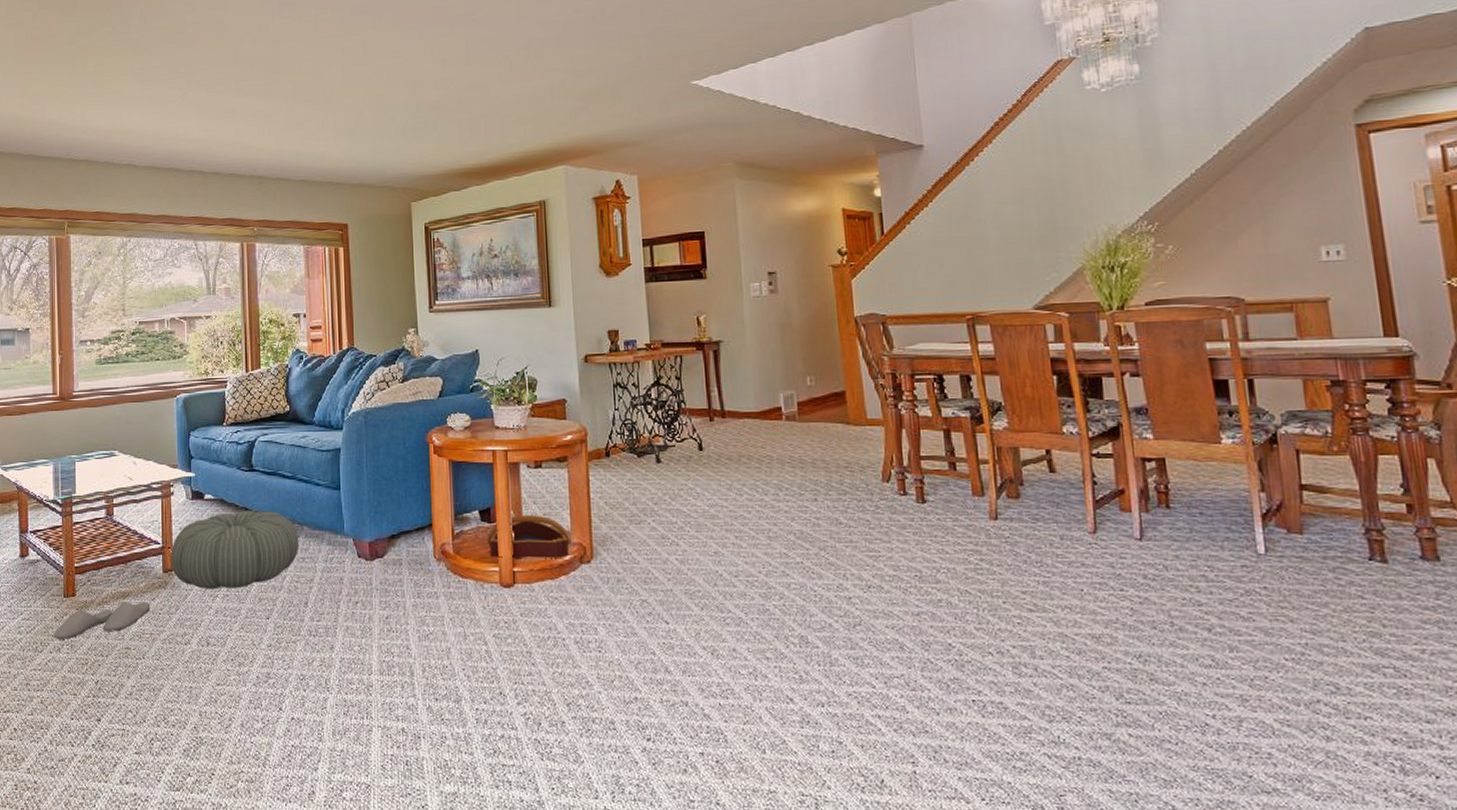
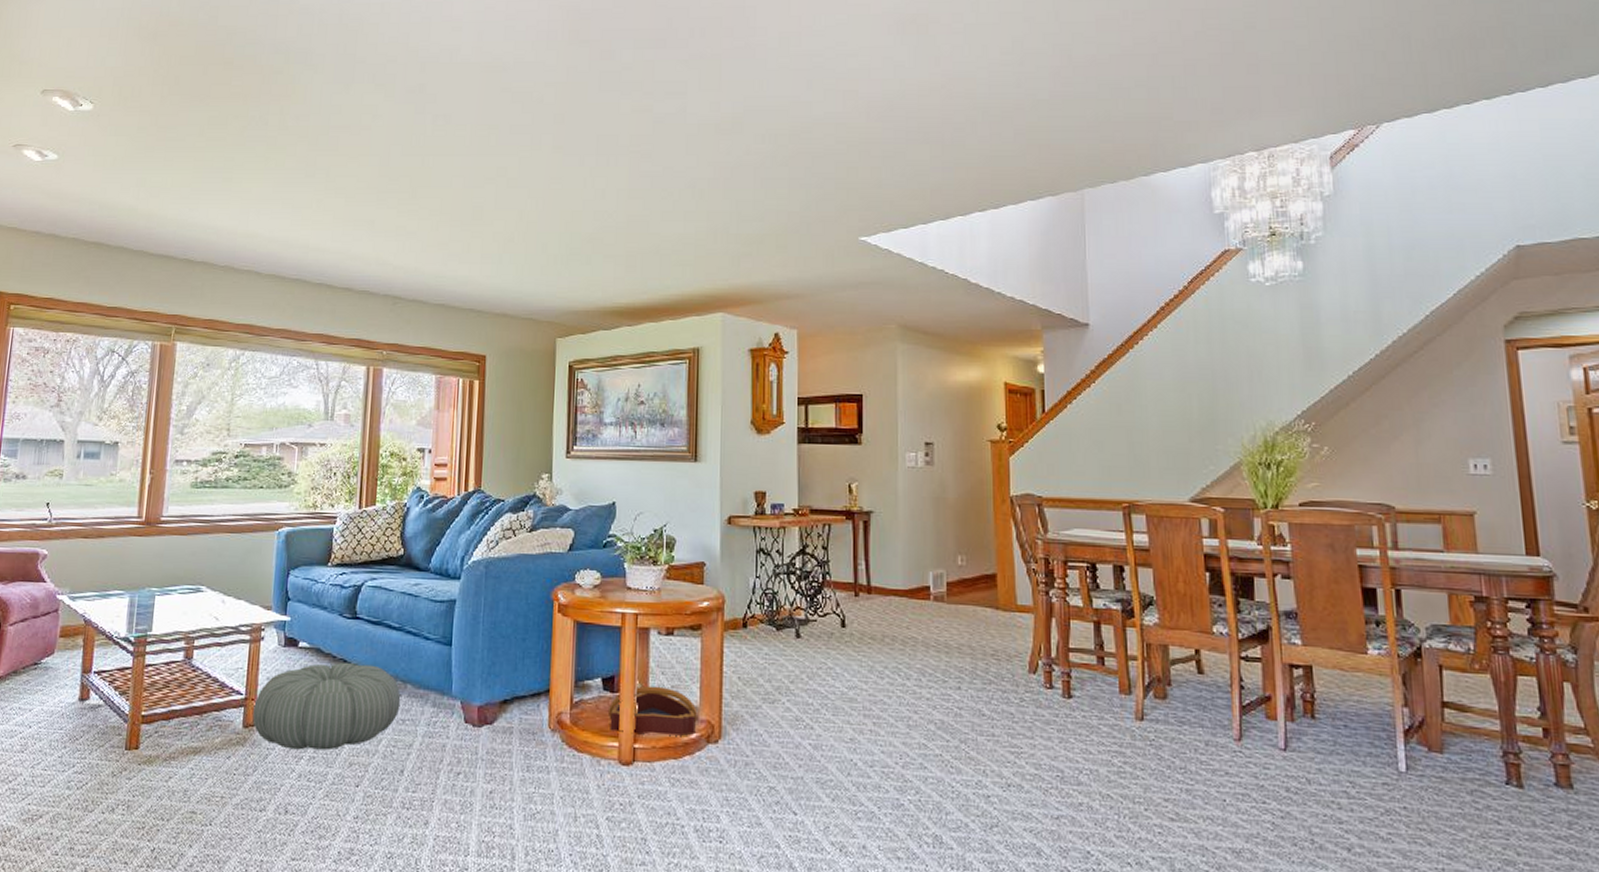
slippers: present [53,602,151,639] -> none [107,758,225,798]

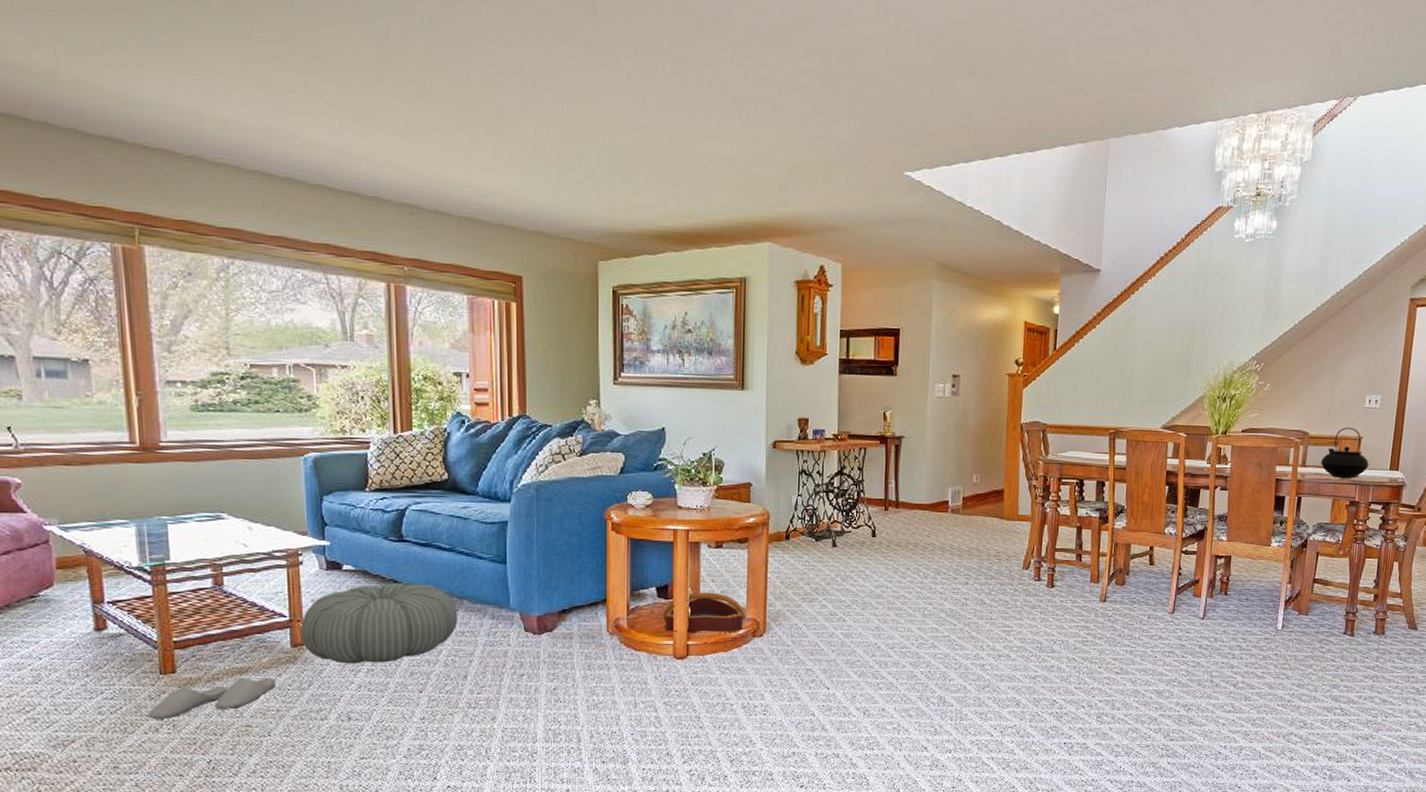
slippers: none [107,758,225,798] -> present [147,678,276,719]
teapot: none [1419,499,1493,566] -> present [1320,427,1369,478]

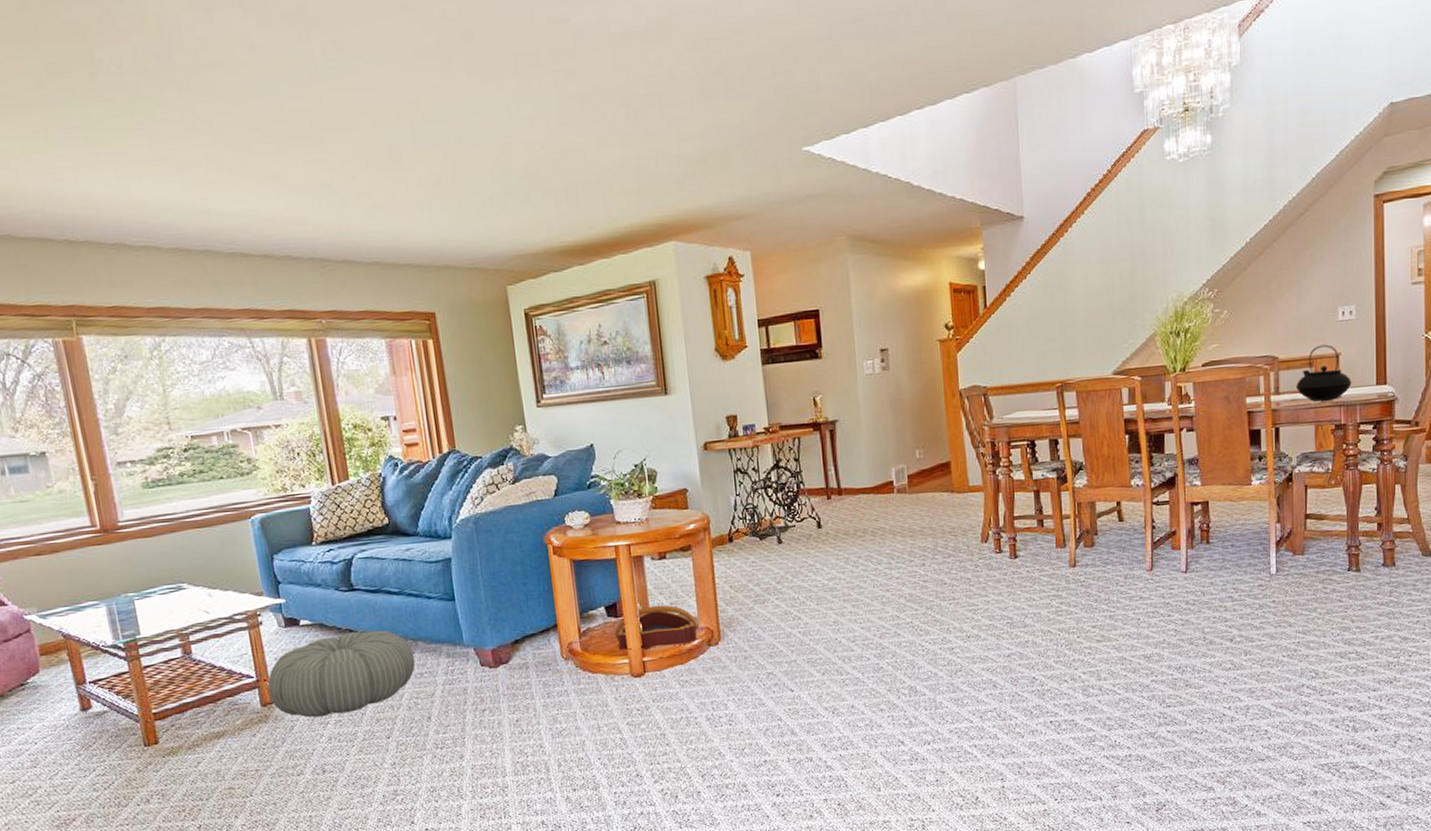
slippers: present [147,678,276,719] -> none [138,739,252,791]

